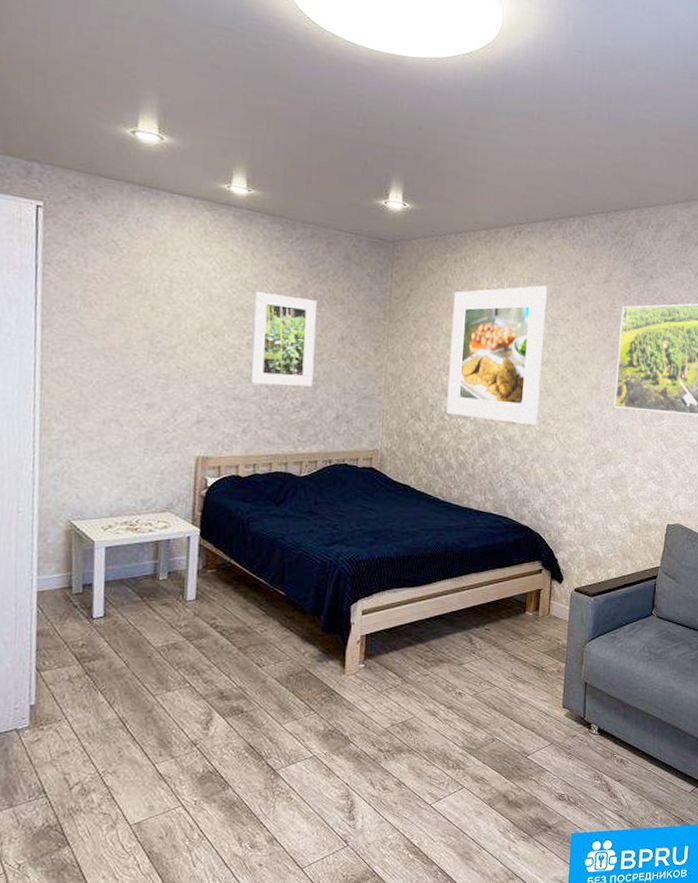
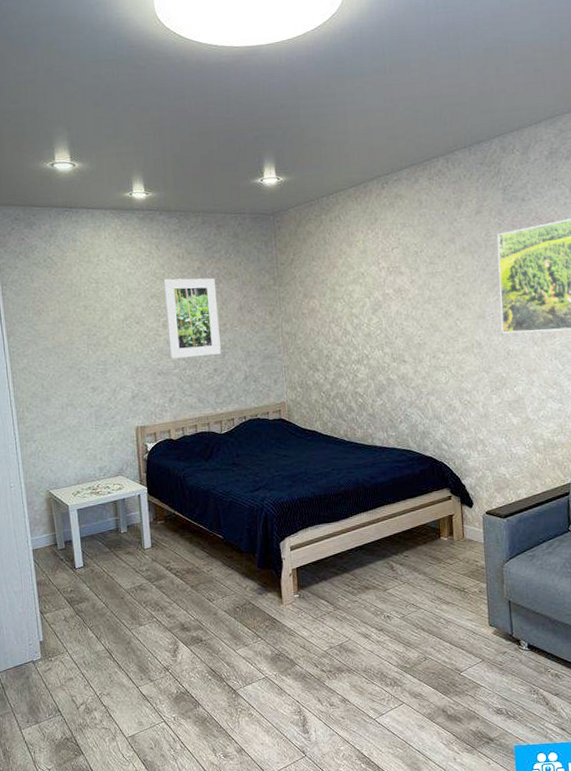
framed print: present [446,285,547,425] -> none [333,228,428,362]

